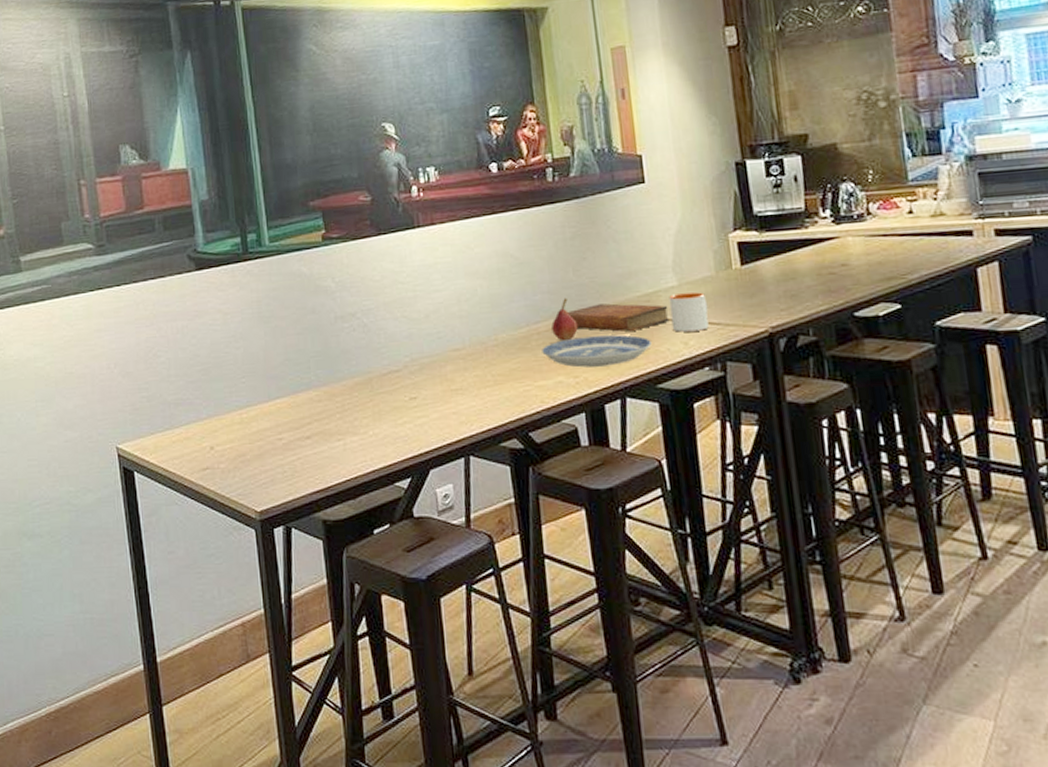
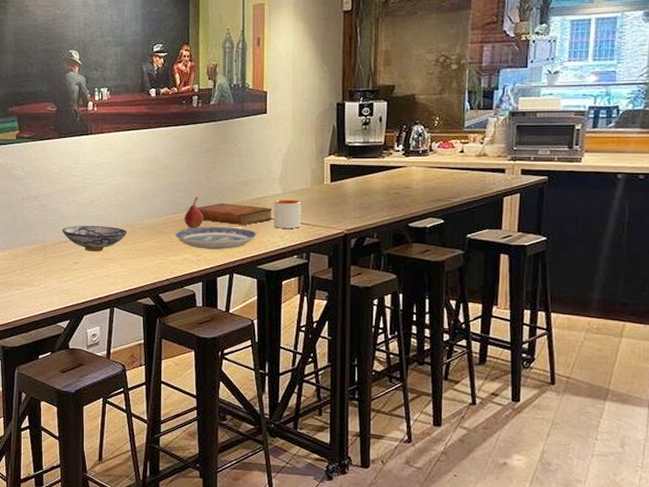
bowl: none [391,346,477,382] -> present [62,226,127,251]

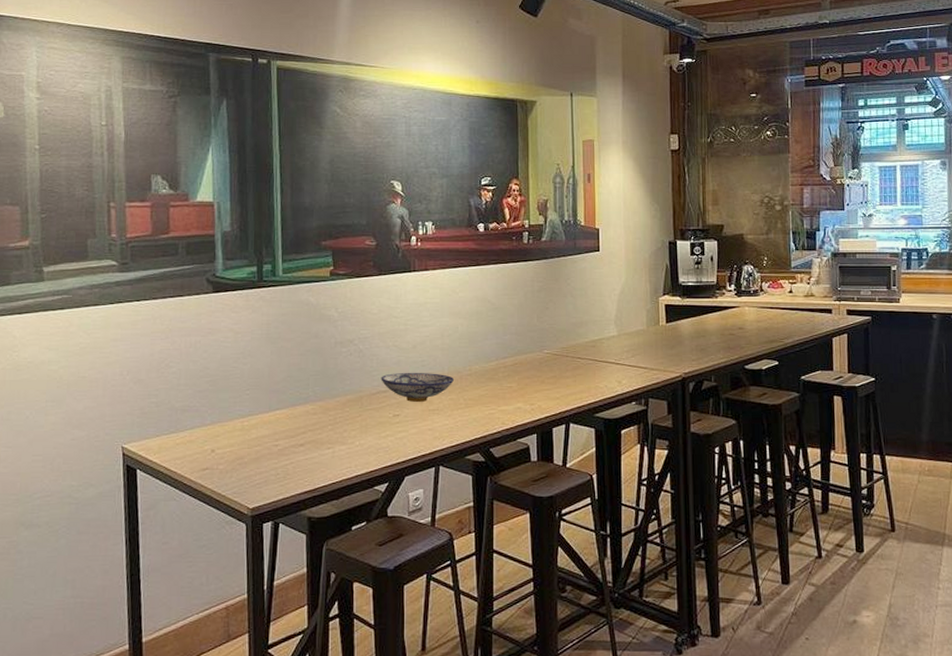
plate: present [175,227,257,250] -> none [506,372,593,397]
fruit: present [184,196,204,229] -> none [516,339,537,375]
bible: present [197,203,273,226] -> none [530,346,609,371]
mug: present [273,200,302,229] -> none [610,342,639,373]

